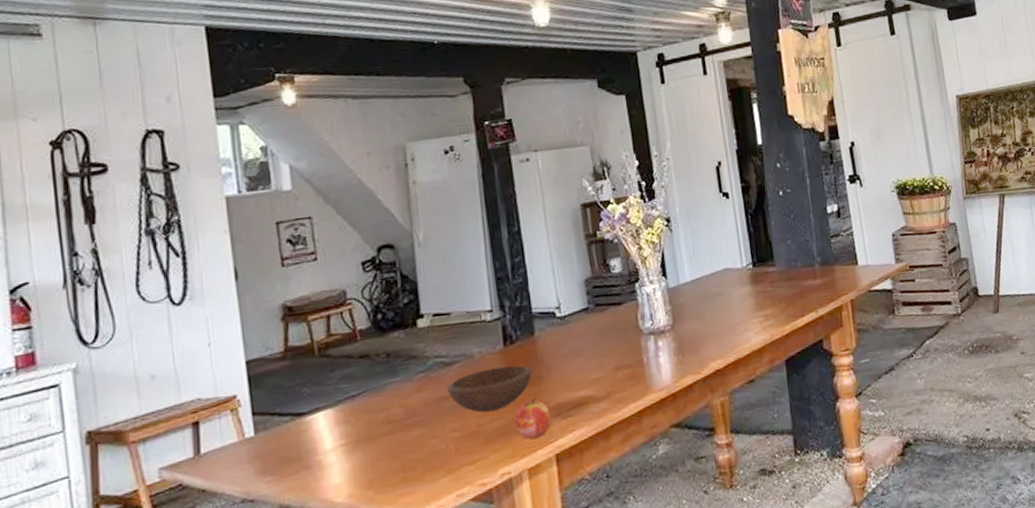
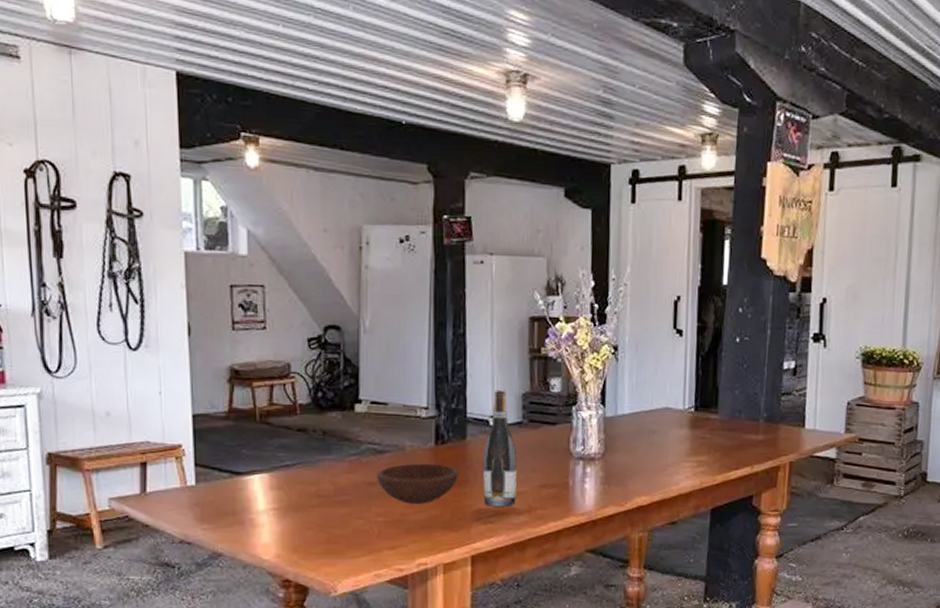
apple: present [514,399,551,439] -> none [437,500,471,536]
wine bottle: none [553,279,593,400] -> present [483,390,517,507]

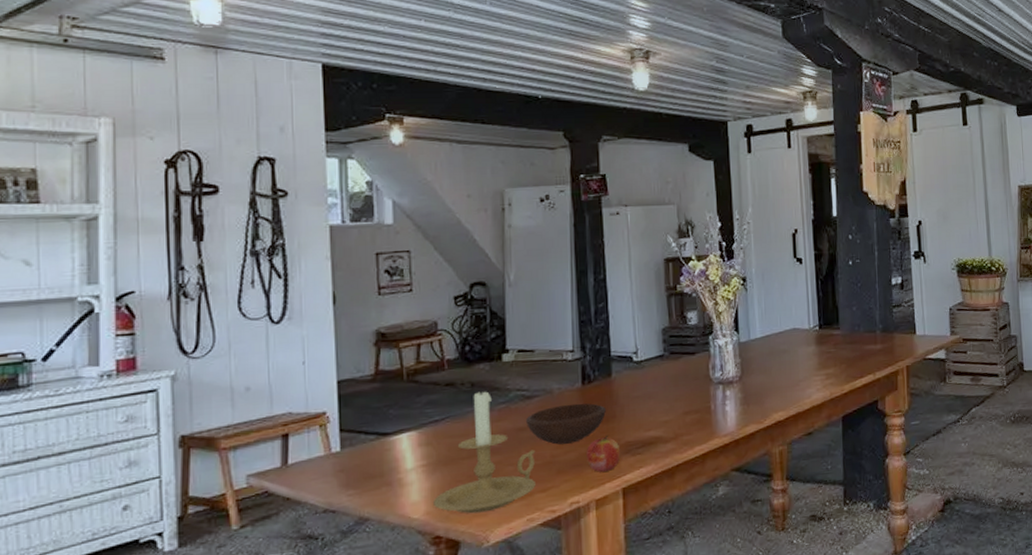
candle holder: none [284,436,385,562] -> present [434,387,536,514]
apple: none [437,500,471,536] -> present [587,436,621,472]
wine bottle: present [483,390,517,507] -> none [629,327,662,438]

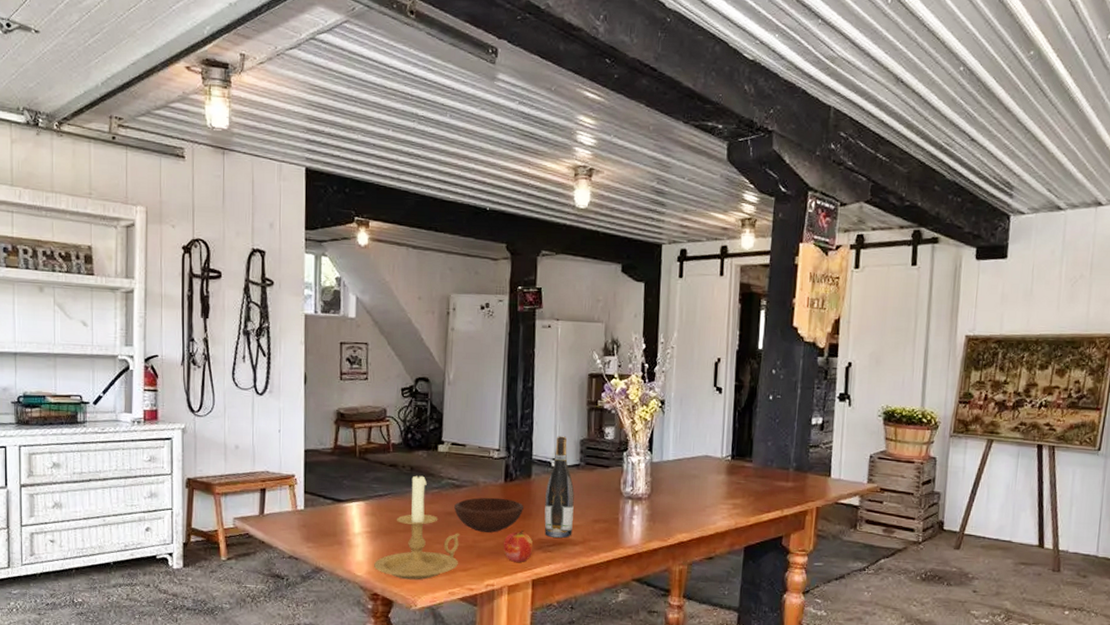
wine bottle: none [629,327,662,438] -> present [544,436,575,538]

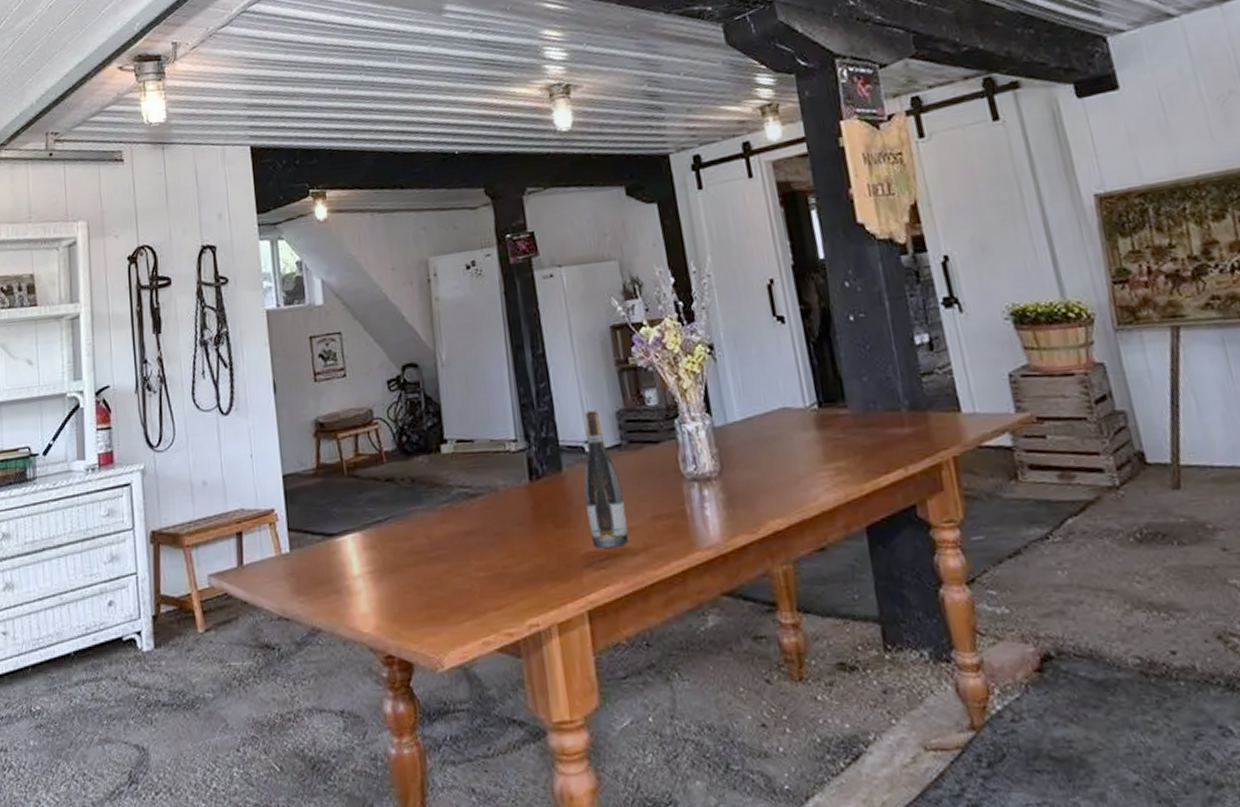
candle holder: present [374,472,460,580] -> none [383,483,488,632]
bowl: present [454,497,524,533] -> none [472,503,560,553]
apple: present [503,531,534,562] -> none [542,544,582,589]

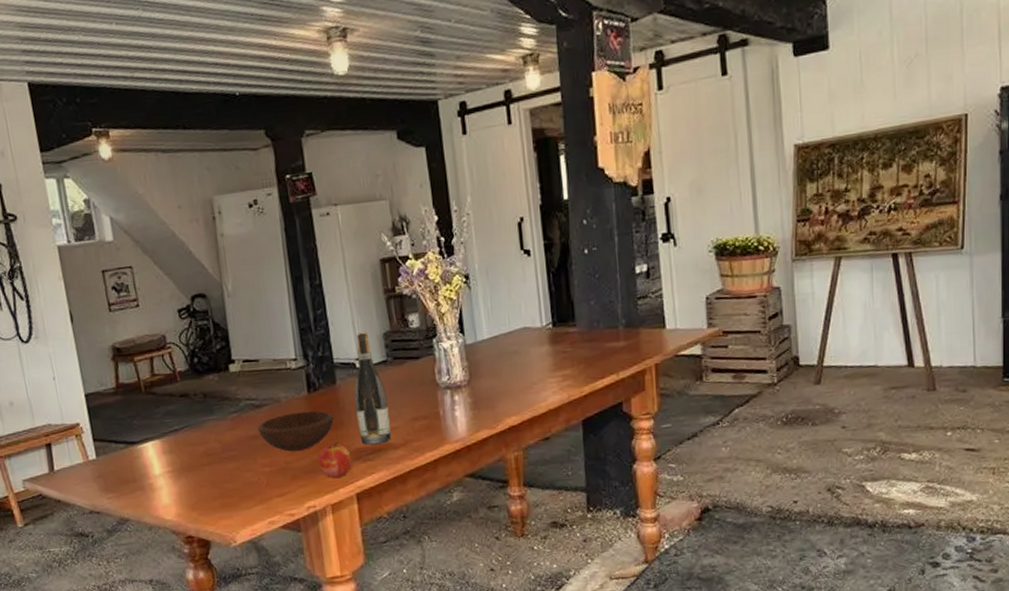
bowl: none [472,503,560,553] -> present [258,411,334,452]
apple: none [542,544,582,589] -> present [318,443,352,478]

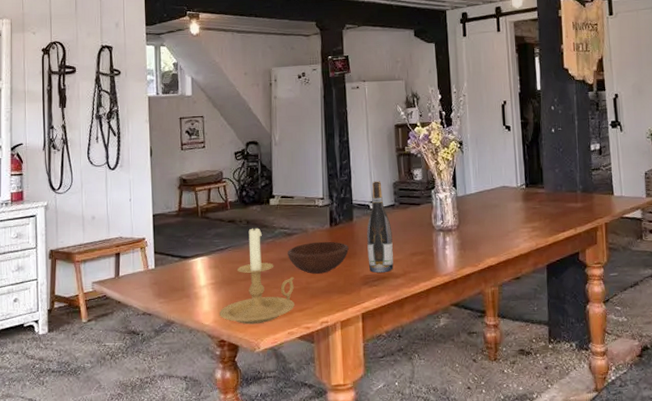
candle holder: none [182,398,273,516] -> present [220,225,295,325]
apple: present [318,443,352,478] -> none [334,269,360,299]

